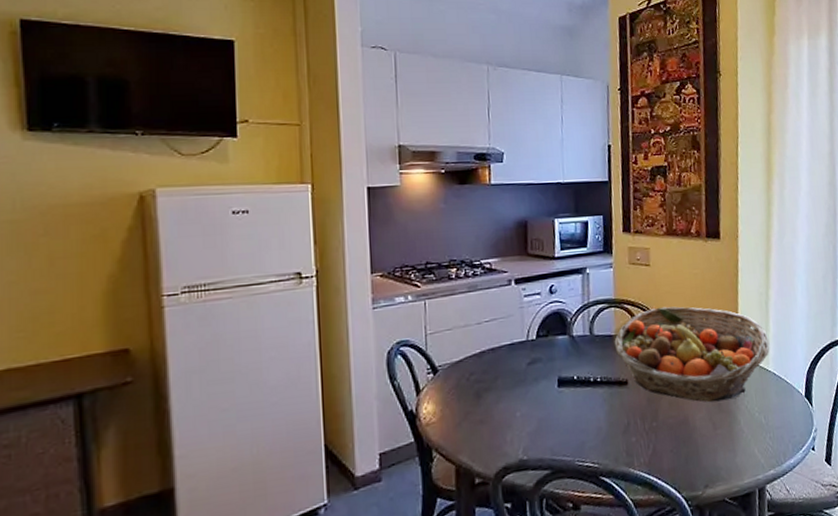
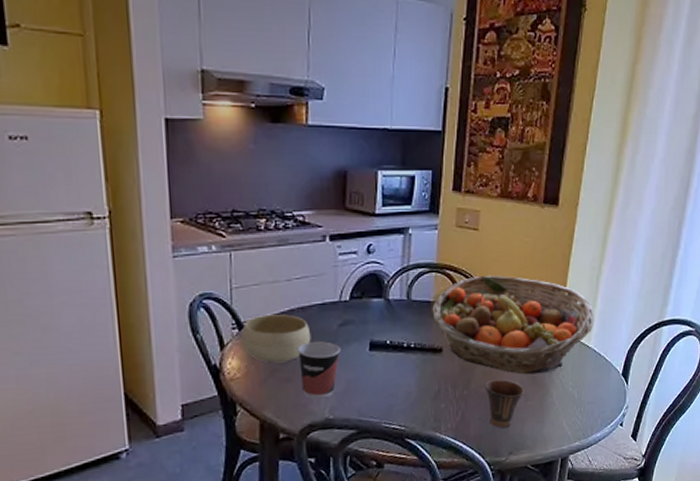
bowl: none [435,356,502,406] -> present [241,313,311,363]
cup: none [489,380,531,440] -> present [297,341,341,399]
cup: none [673,408,712,460] -> present [486,379,524,428]

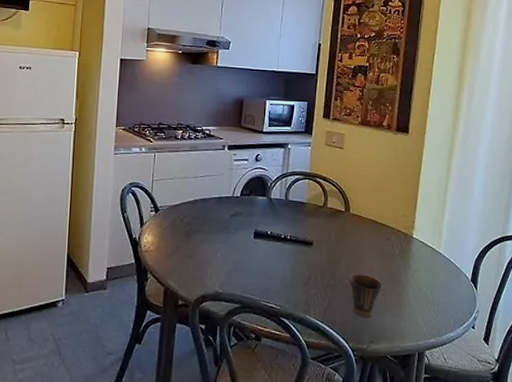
bowl: present [241,313,311,363] -> none [156,202,209,242]
cup: present [297,341,341,399] -> none [198,227,231,275]
fruit basket: present [432,275,595,375] -> none [305,184,443,272]

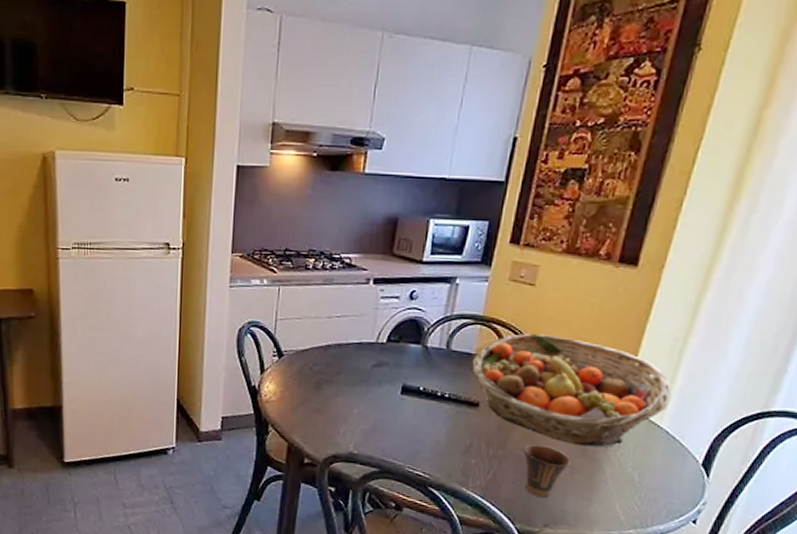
fruit basket: none [305,184,443,272] -> present [472,333,672,448]

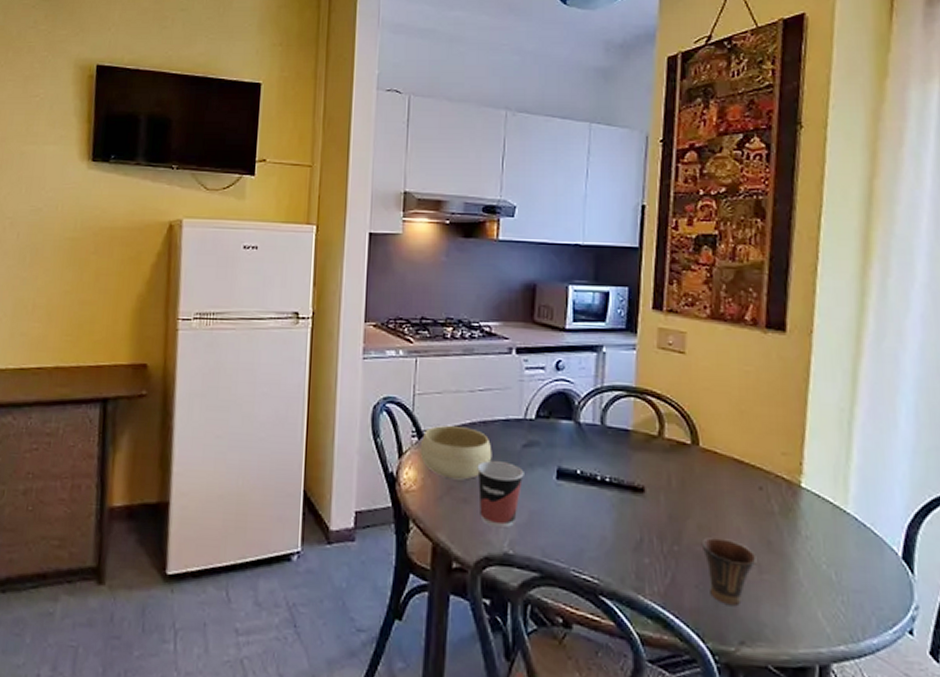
bowl: none [279,346,345,393] -> present [419,425,492,480]
cup: none [330,378,372,433] -> present [477,461,524,529]
fruit basket: present [472,333,672,448] -> none [631,405,851,539]

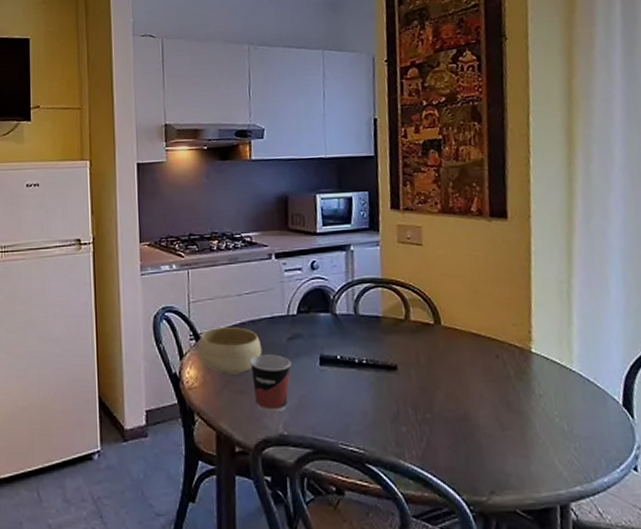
cup: present [703,538,757,605] -> none [451,404,499,460]

